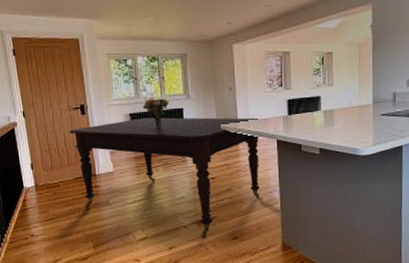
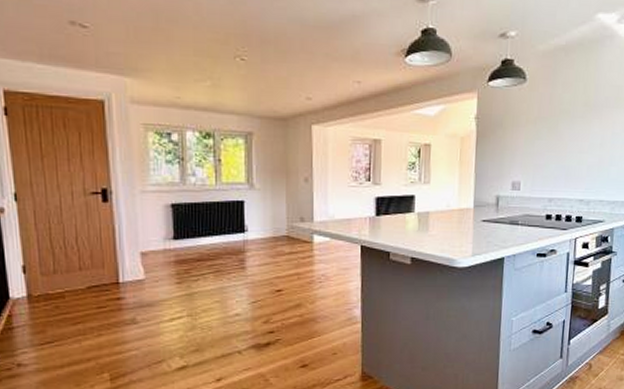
dining table: present [69,117,260,239] -> none [84,210,340,367]
bouquet: present [142,98,170,130] -> none [189,186,227,227]

